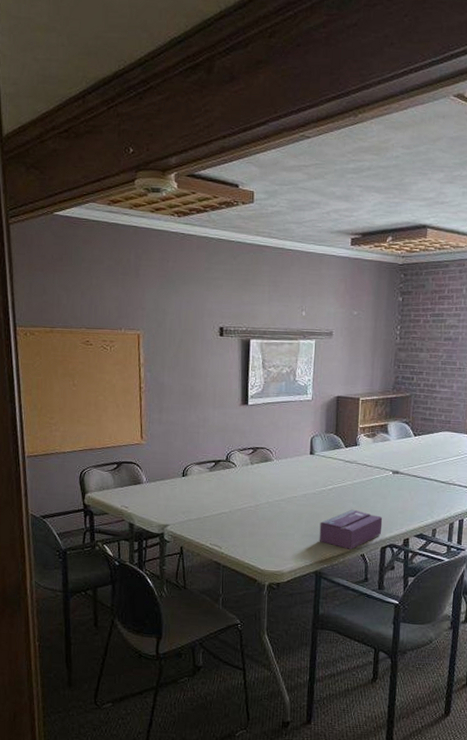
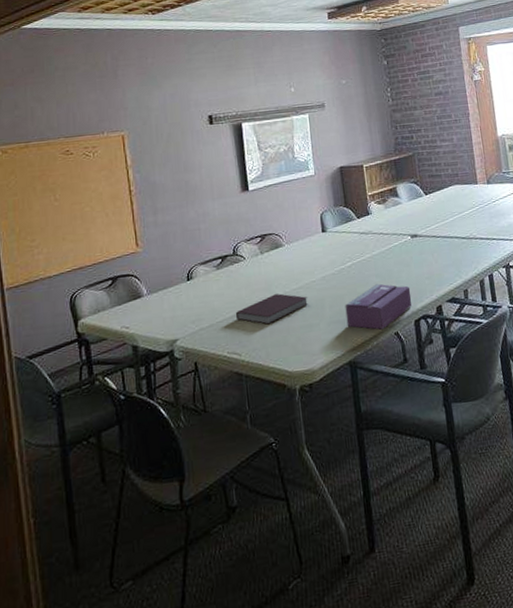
notebook: none [222,502,287,527] -> present [236,293,308,325]

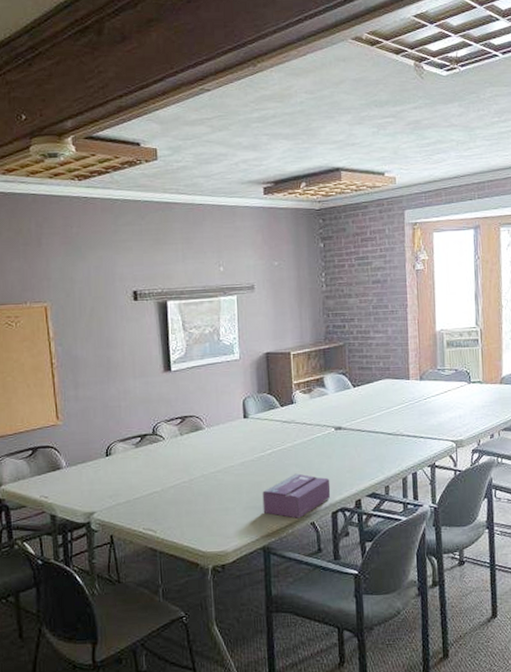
notebook: present [236,293,308,325] -> none [153,476,225,505]

